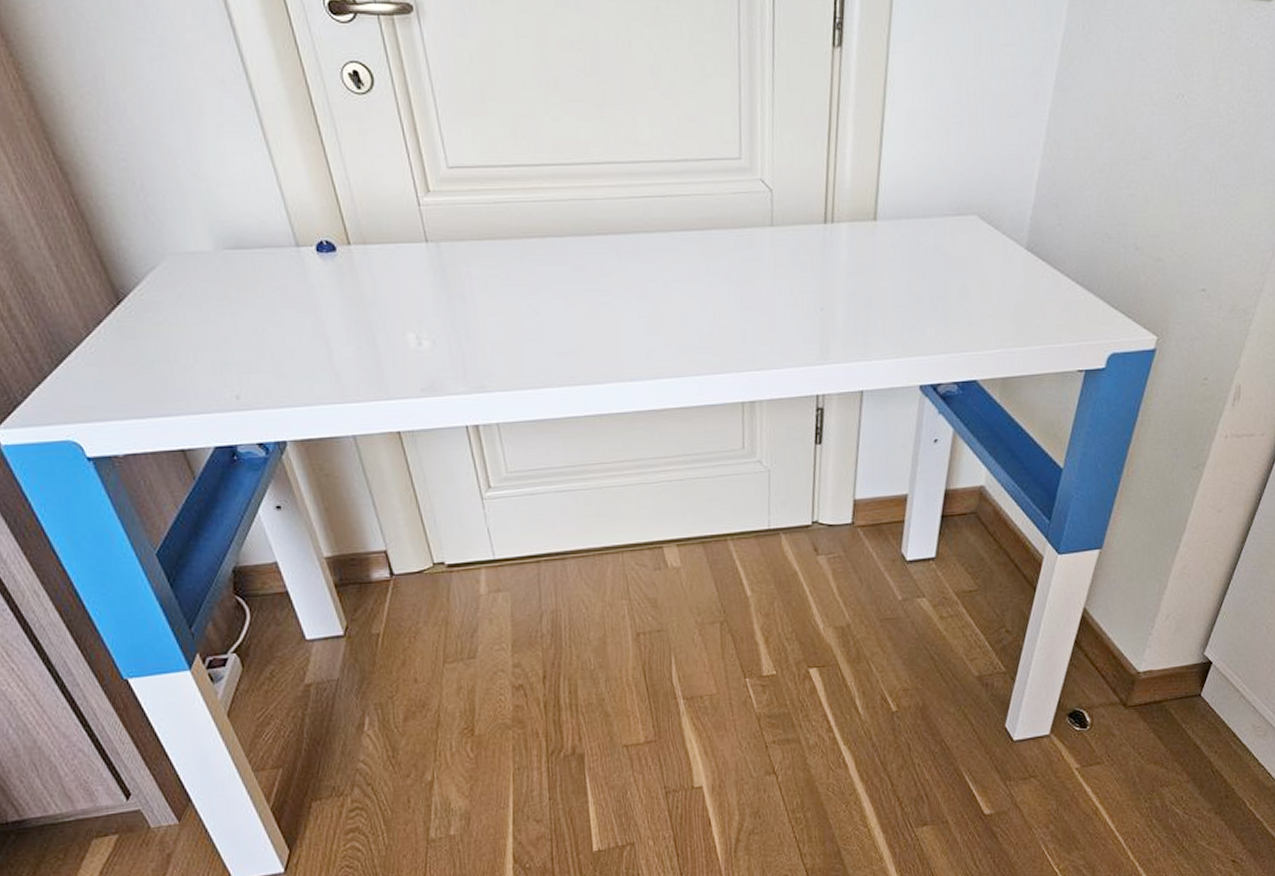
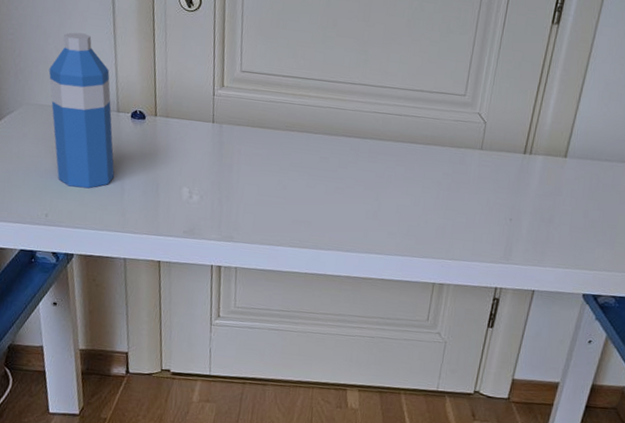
water bottle: none [188,145,314,355] -> present [48,32,115,189]

